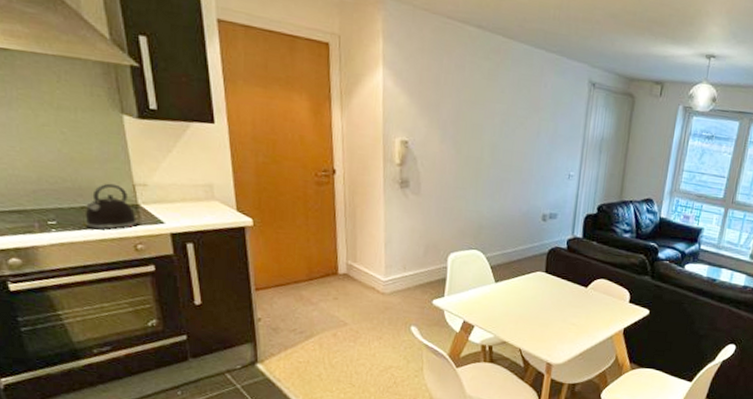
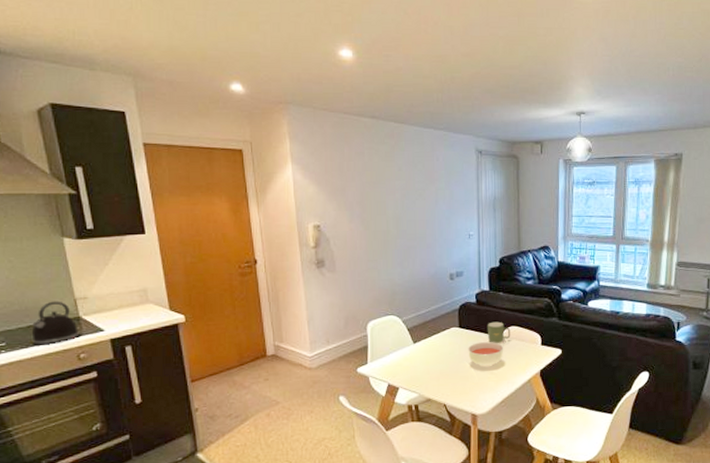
bowl: none [551,290,590,318] -> present [468,341,504,368]
mug: none [574,271,599,296] -> present [487,321,511,344]

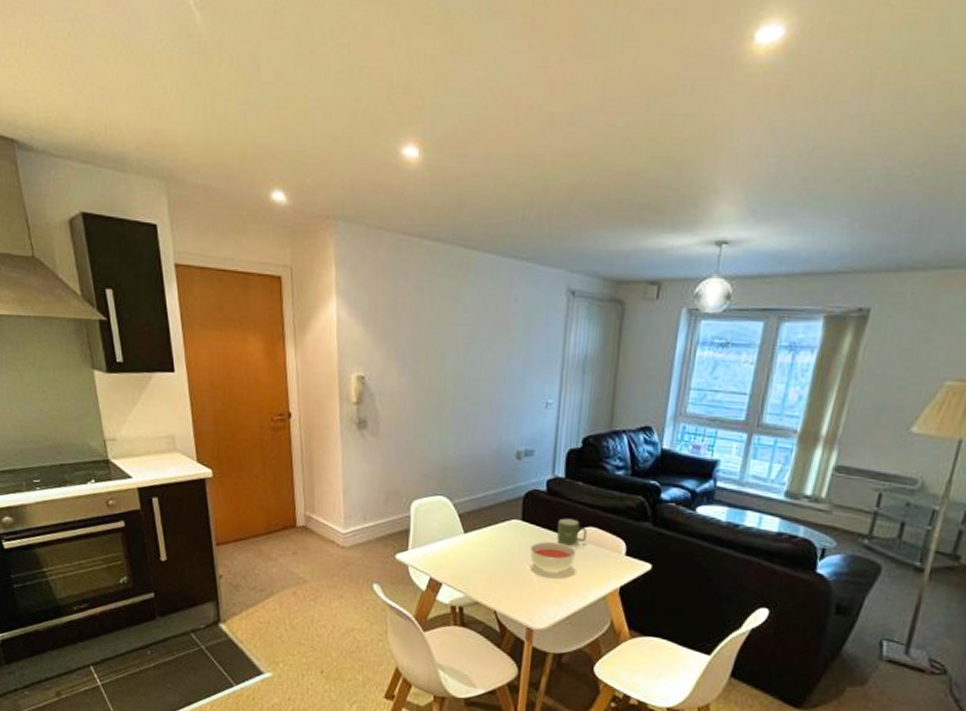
kettle: present [31,301,80,347] -> none [64,439,109,488]

